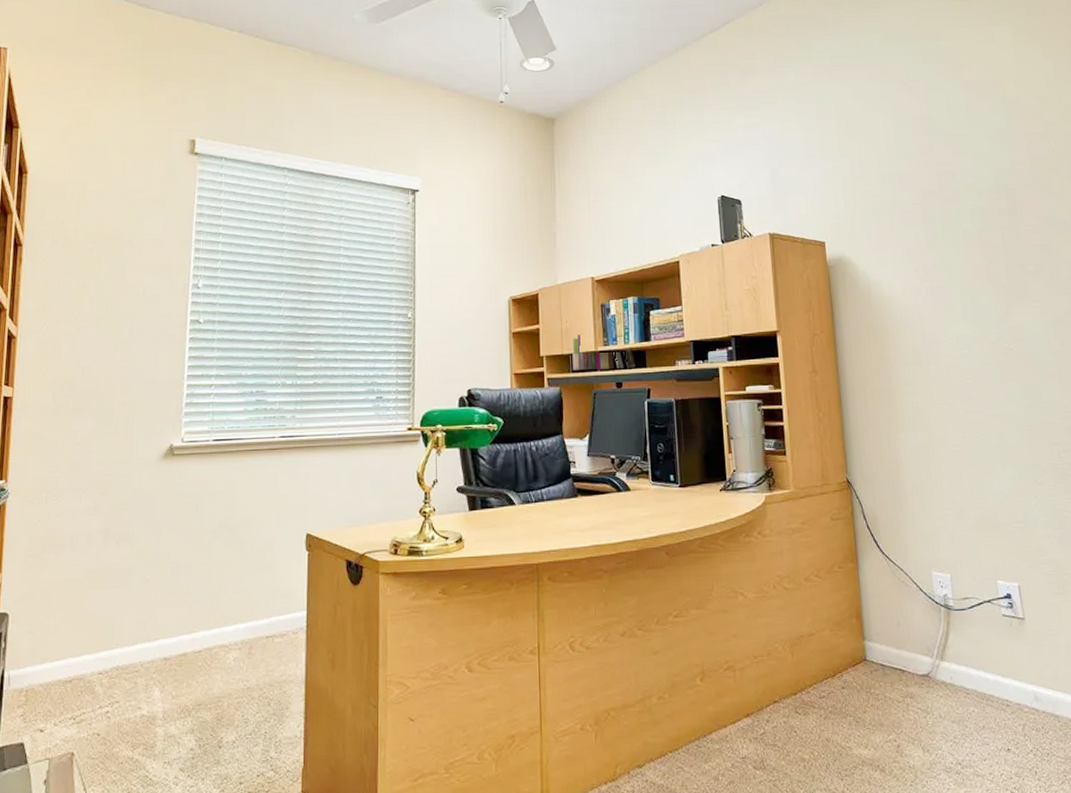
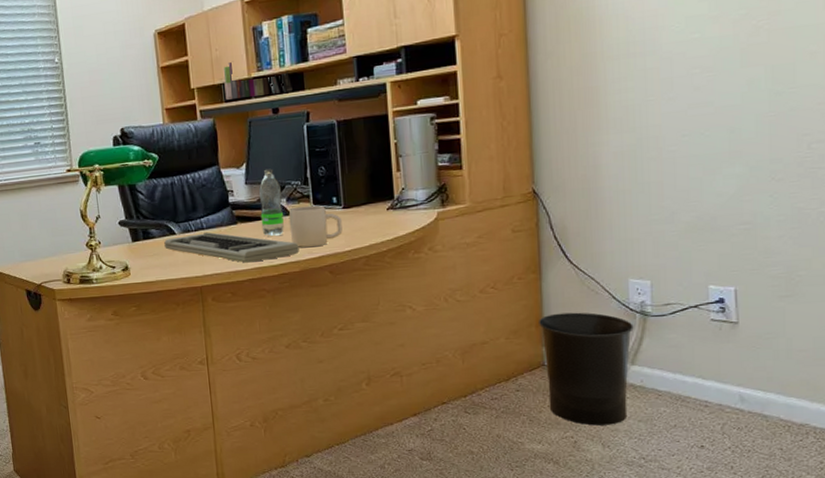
computer keyboard: none [502,504,637,540] -> present [164,232,300,263]
bottle: none [600,442,623,513] -> present [258,168,284,237]
mug: none [628,482,679,526] -> present [288,205,343,248]
waste bin: none [858,604,942,727] -> present [539,312,634,426]

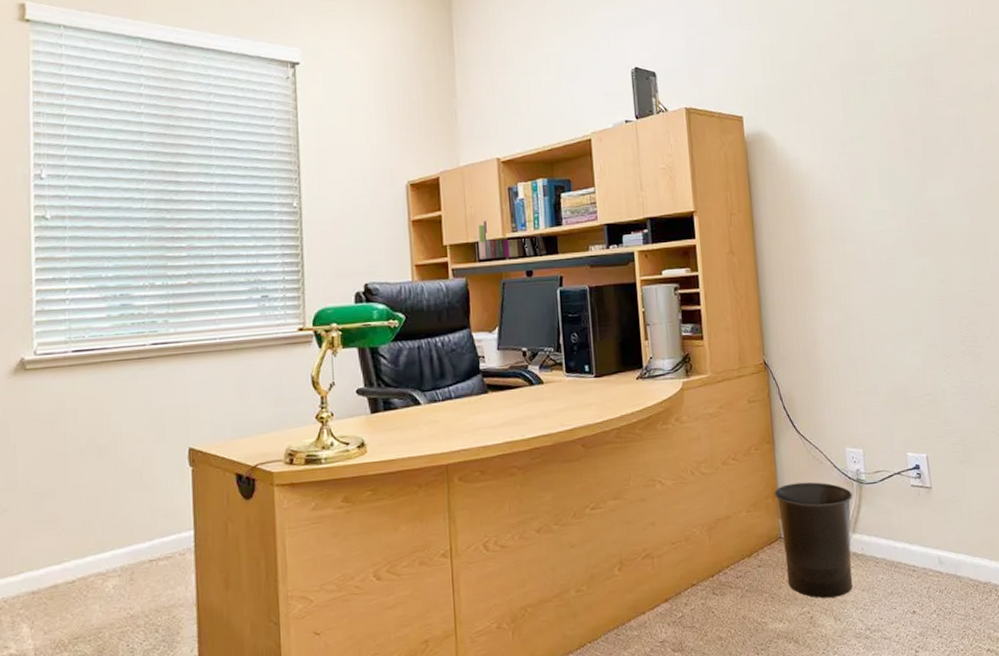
computer keyboard: present [164,232,300,263] -> none [407,402,552,437]
bottle: present [258,168,284,237] -> none [511,333,537,408]
mug: present [288,205,343,248] -> none [541,373,595,419]

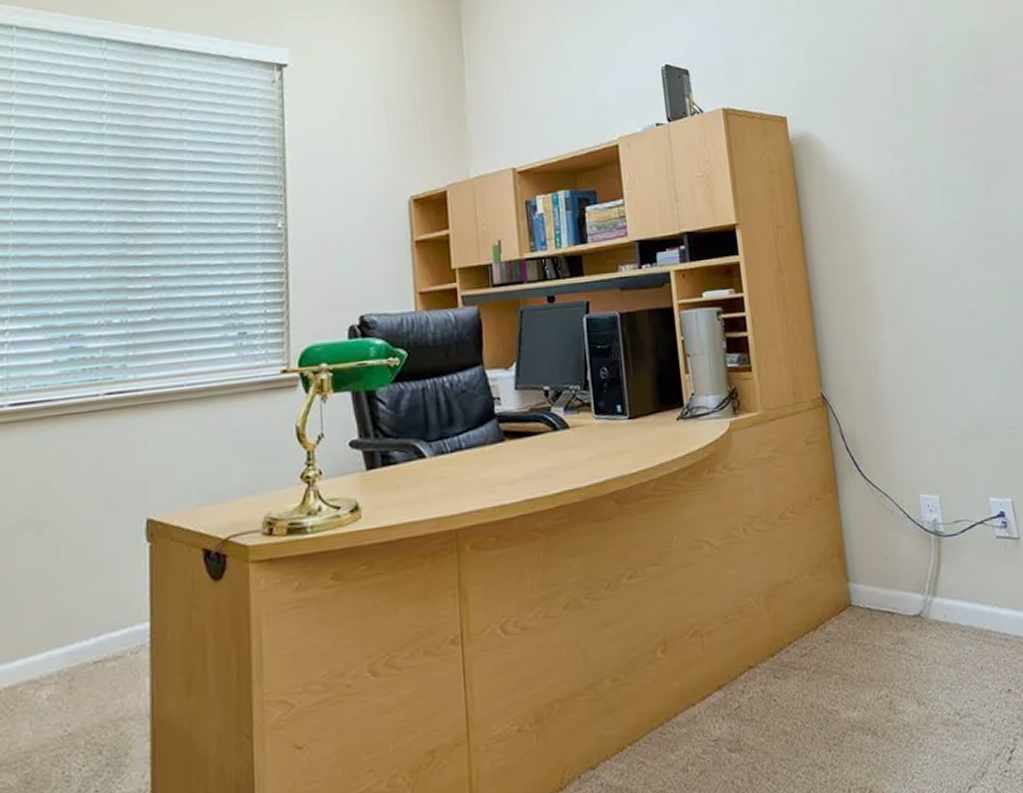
waste bin: present [774,482,853,599] -> none [840,536,937,678]

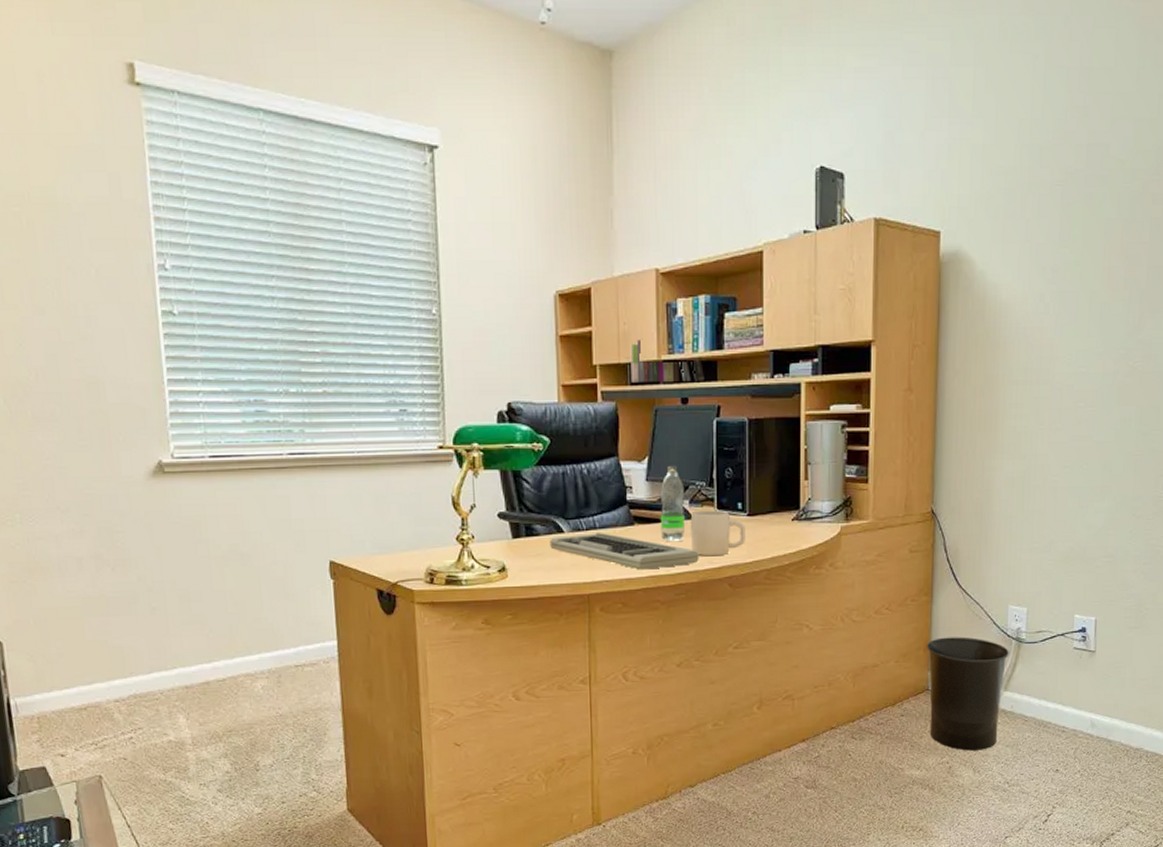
computer keyboard: none [410,453,580,494] -> present [550,532,699,570]
bottle: none [531,369,562,458] -> present [660,465,685,542]
mug: none [566,415,629,471] -> present [690,510,745,557]
waste bin: none [840,536,937,678] -> present [927,637,1009,751]

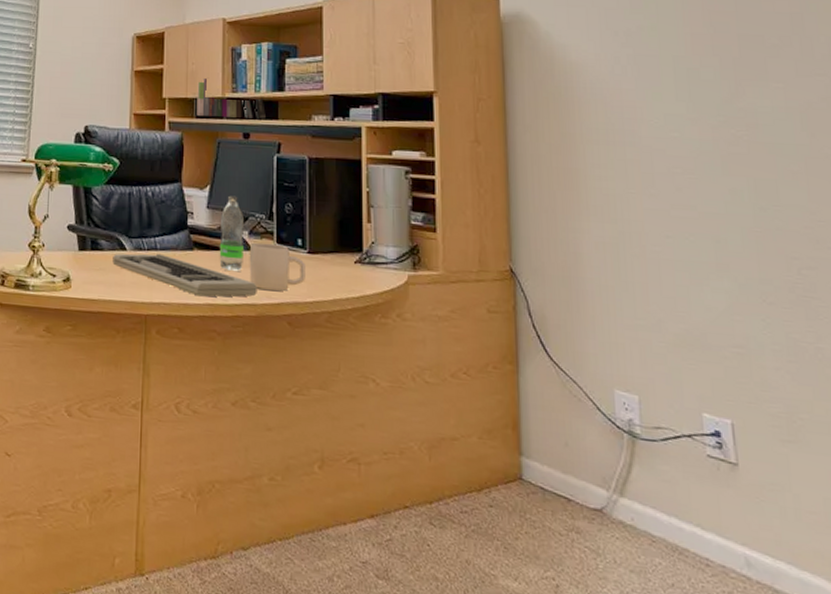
waste bin: present [927,637,1009,751] -> none [515,416,621,571]

